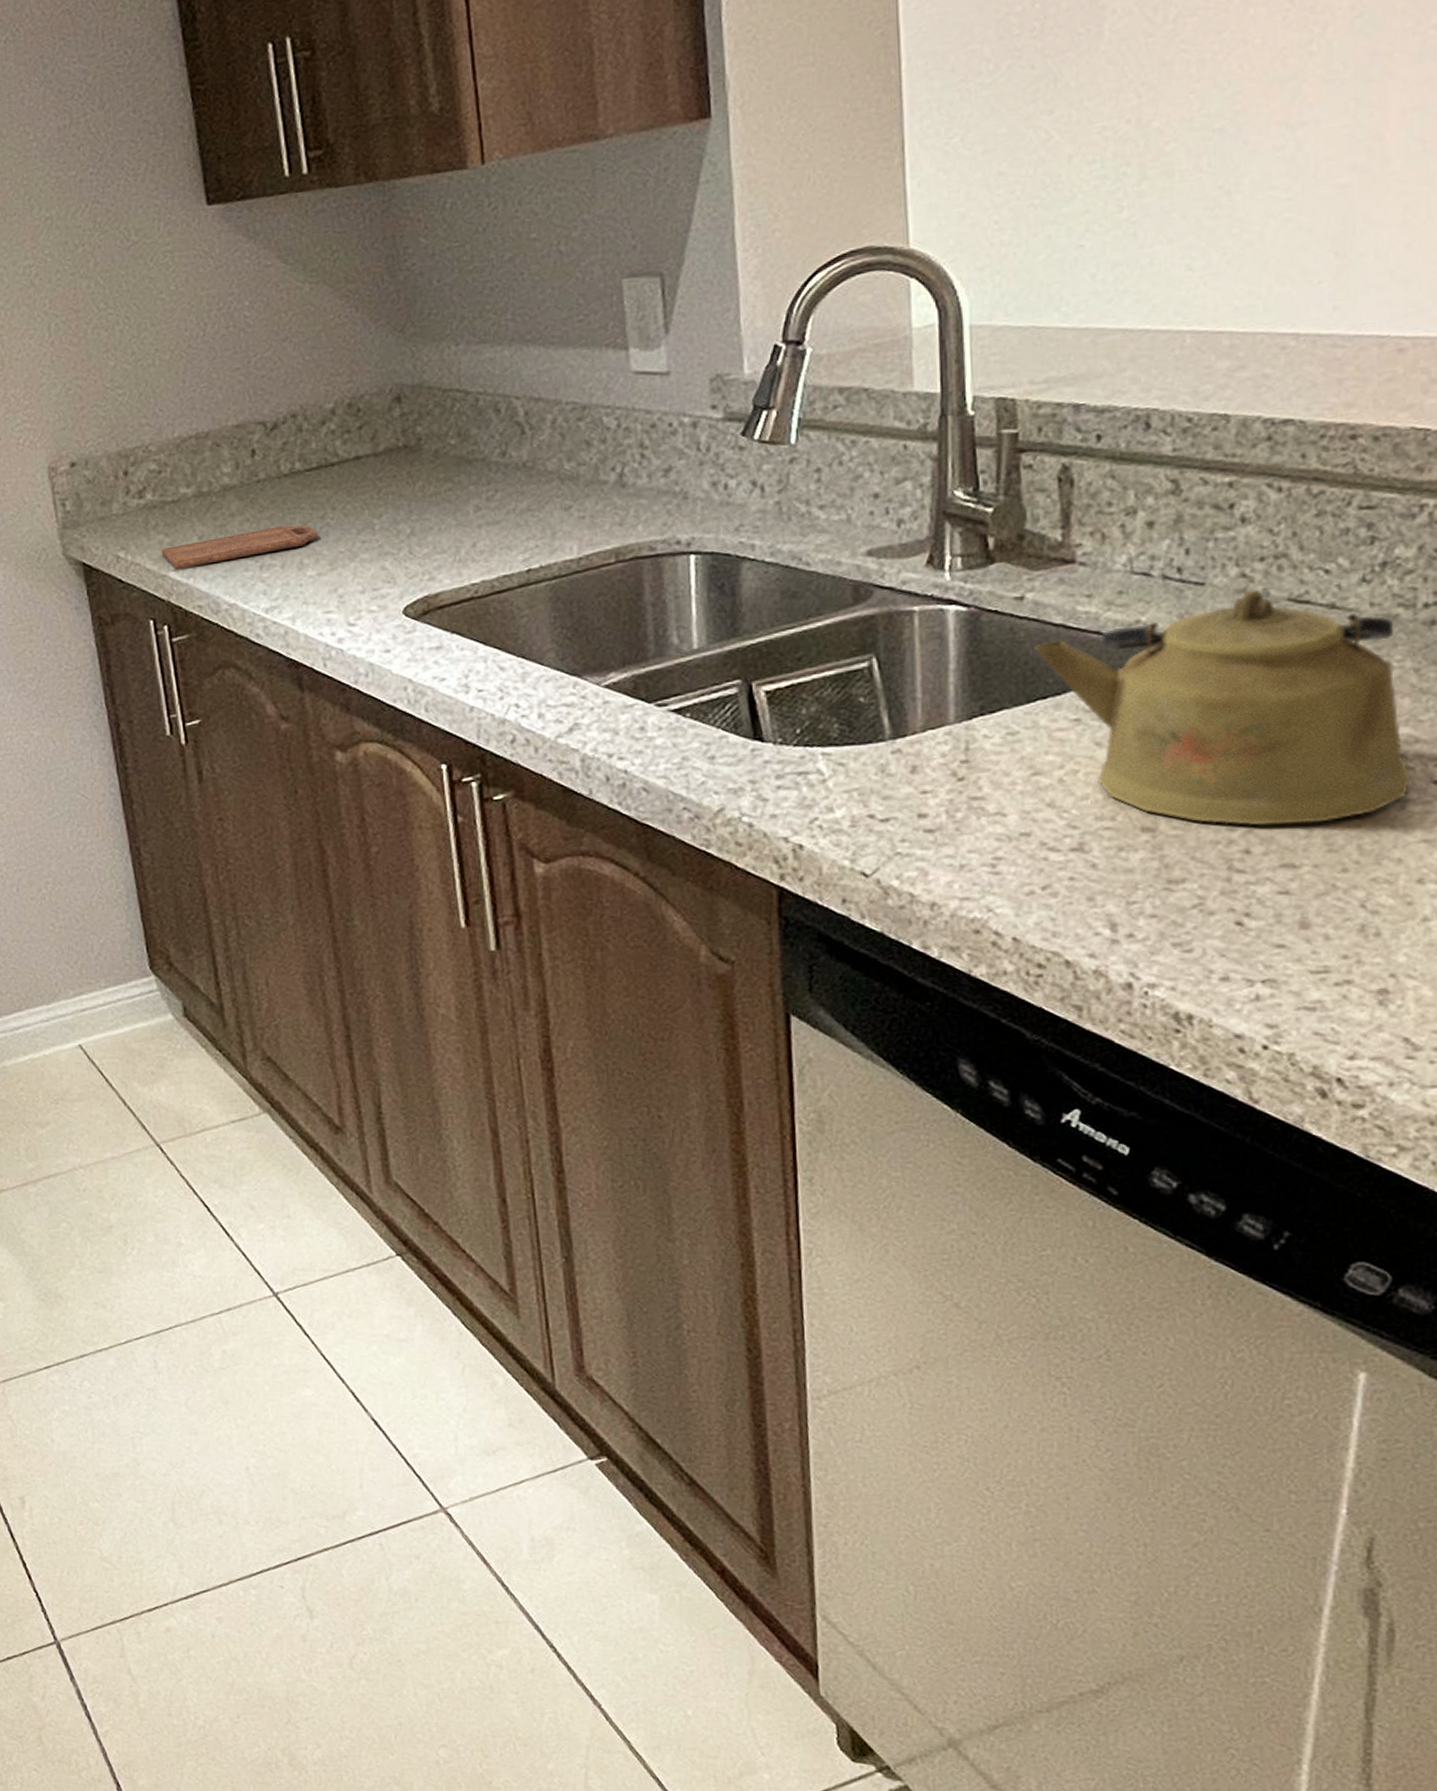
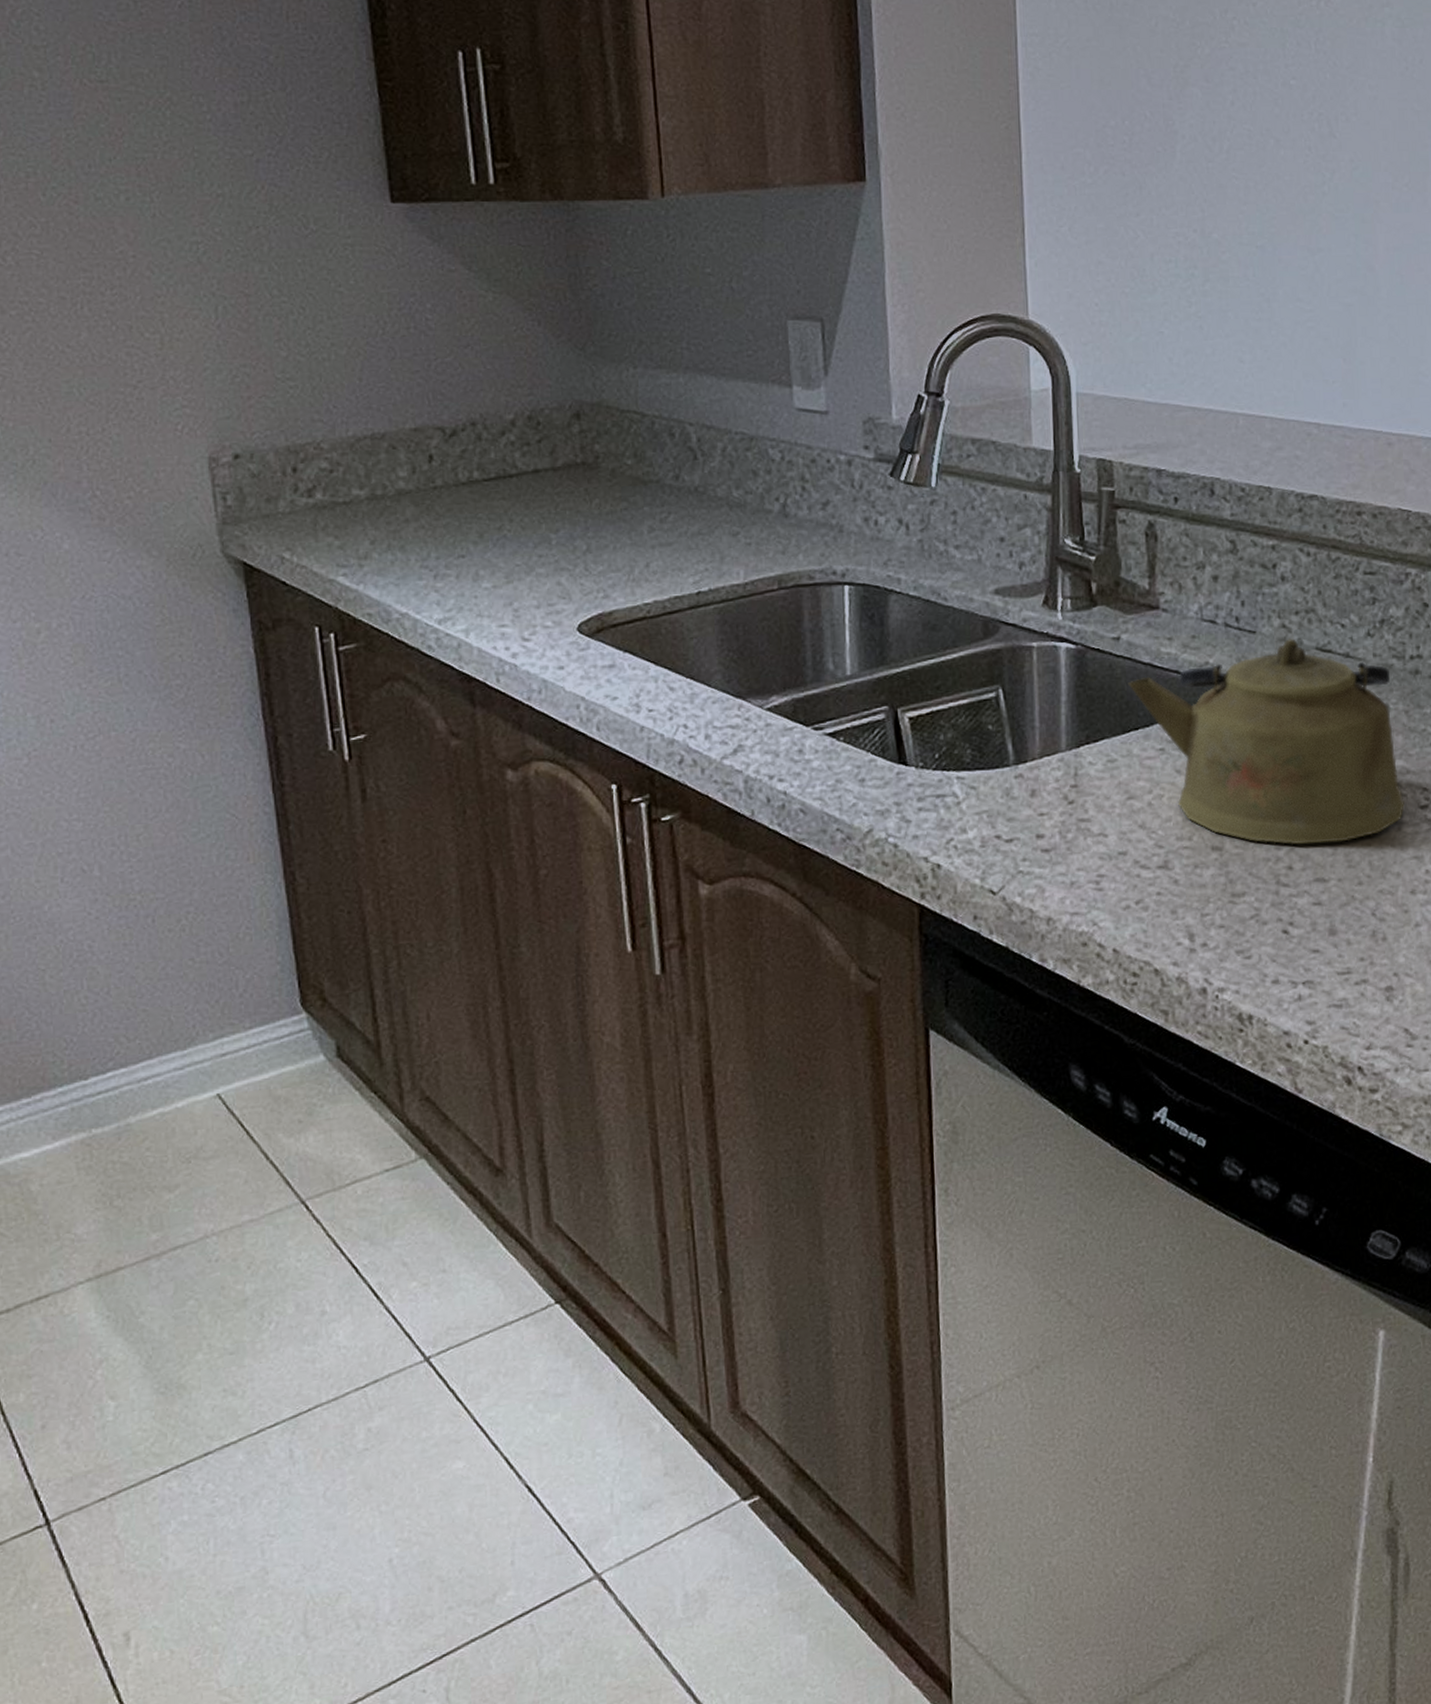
cutting board: present [161,525,319,570] -> none [329,535,495,575]

